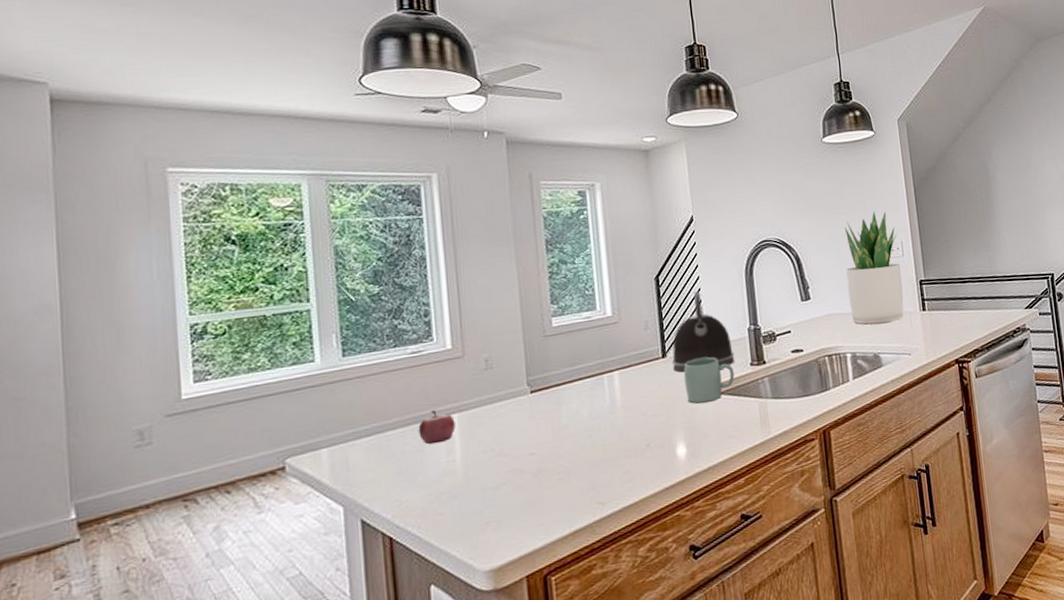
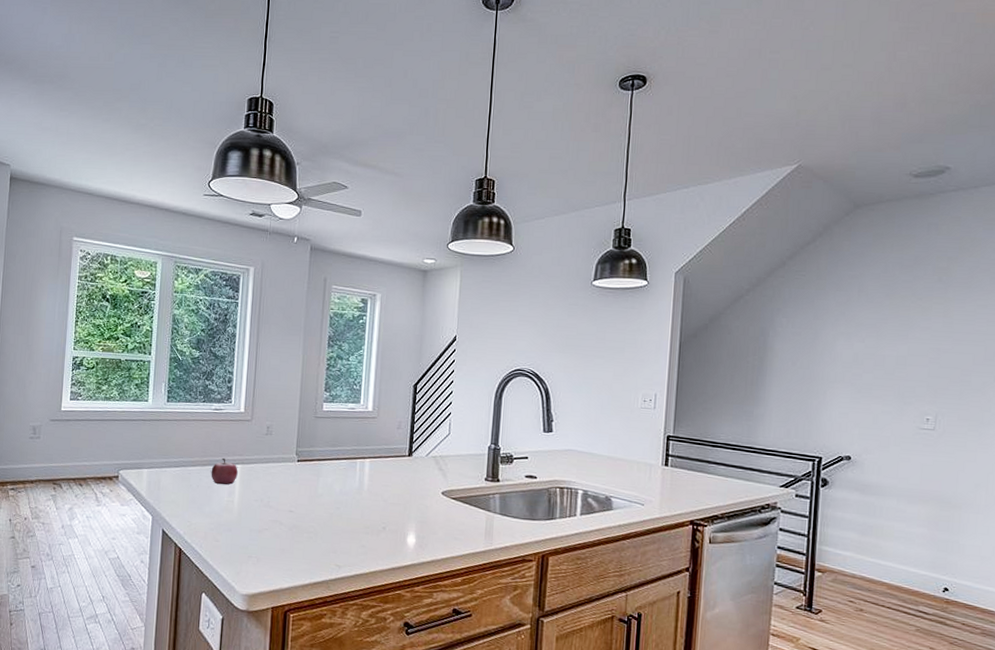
kettle: present [671,291,735,373] -> none [415,404,473,476]
mug: present [683,357,735,404] -> none [423,463,469,505]
planter: present [844,211,904,325] -> none [590,359,653,470]

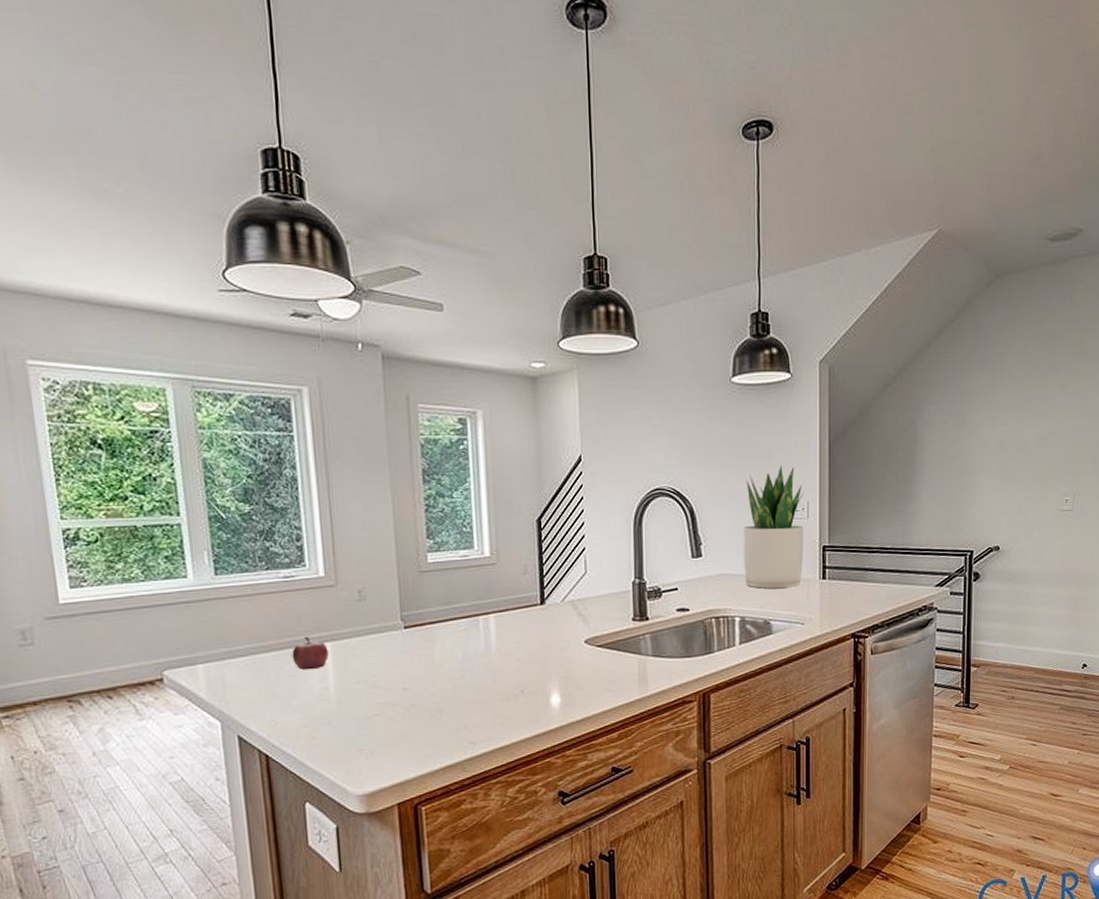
planter: none [590,359,653,470] -> present [742,465,804,589]

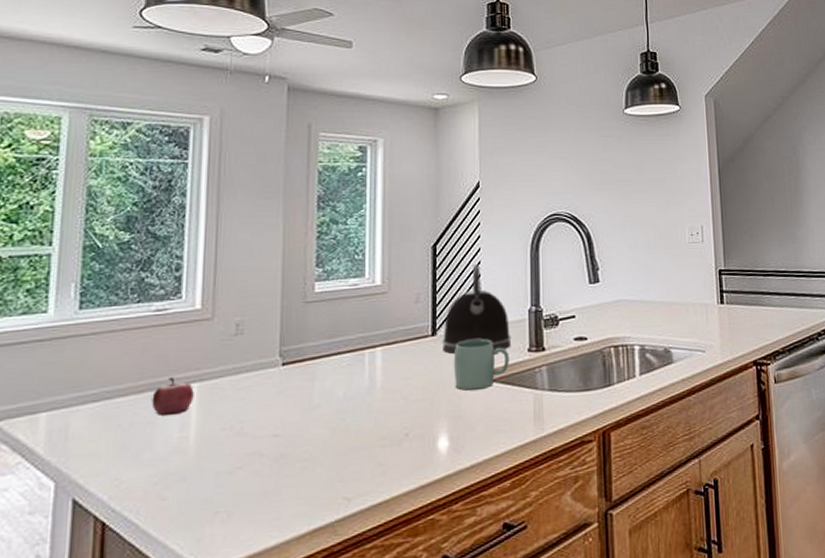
kettle: none [550,538,617,622] -> present [441,264,512,355]
mug: none [562,608,615,655] -> present [453,339,509,392]
planter: present [742,465,804,589] -> none [639,190,701,315]

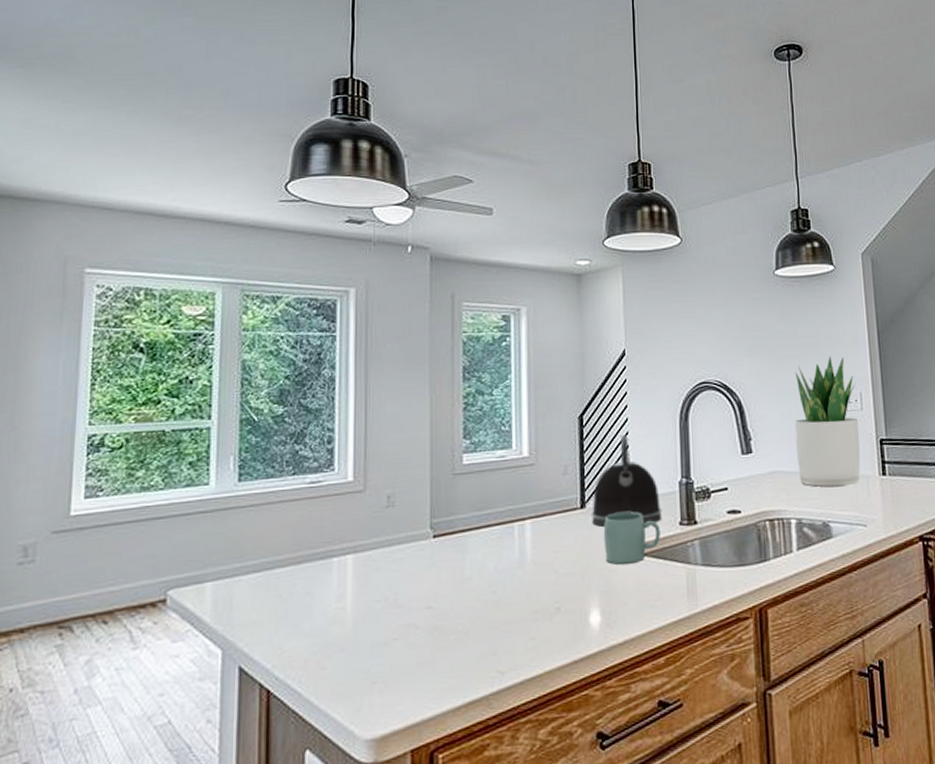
fruit: present [151,376,194,417] -> none [309,548,349,588]
planter: none [639,190,701,315] -> present [794,356,861,487]

